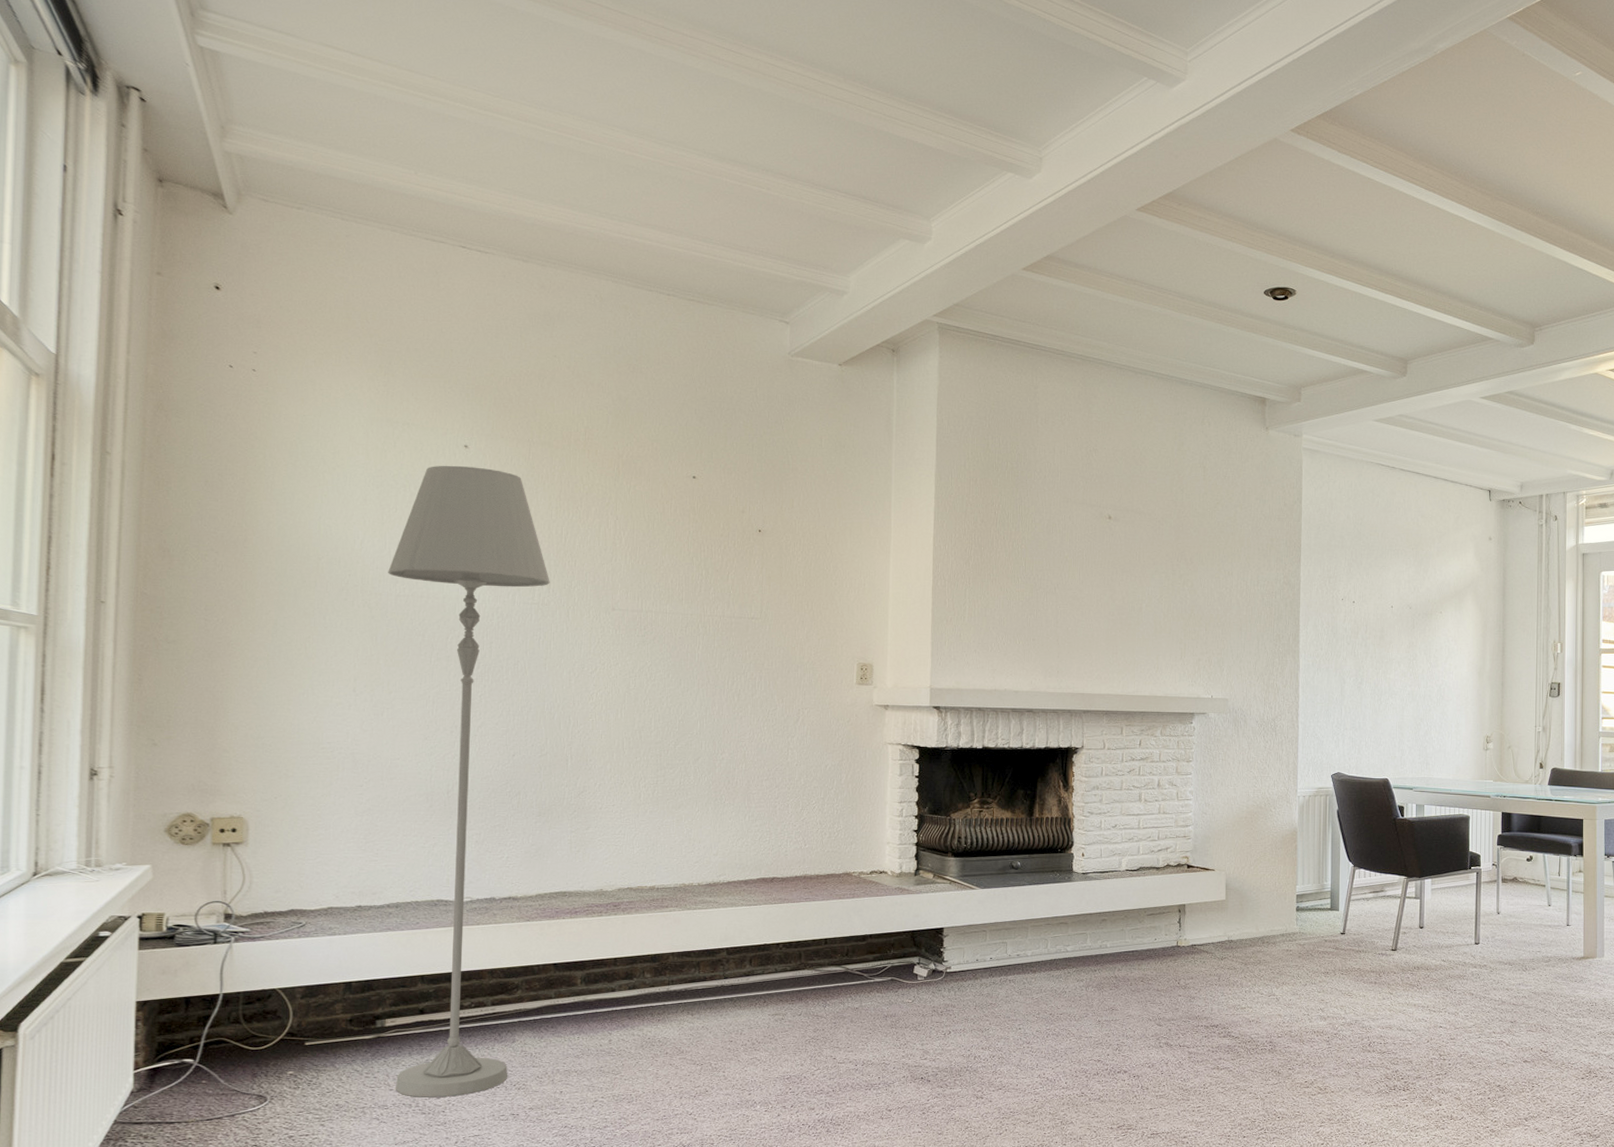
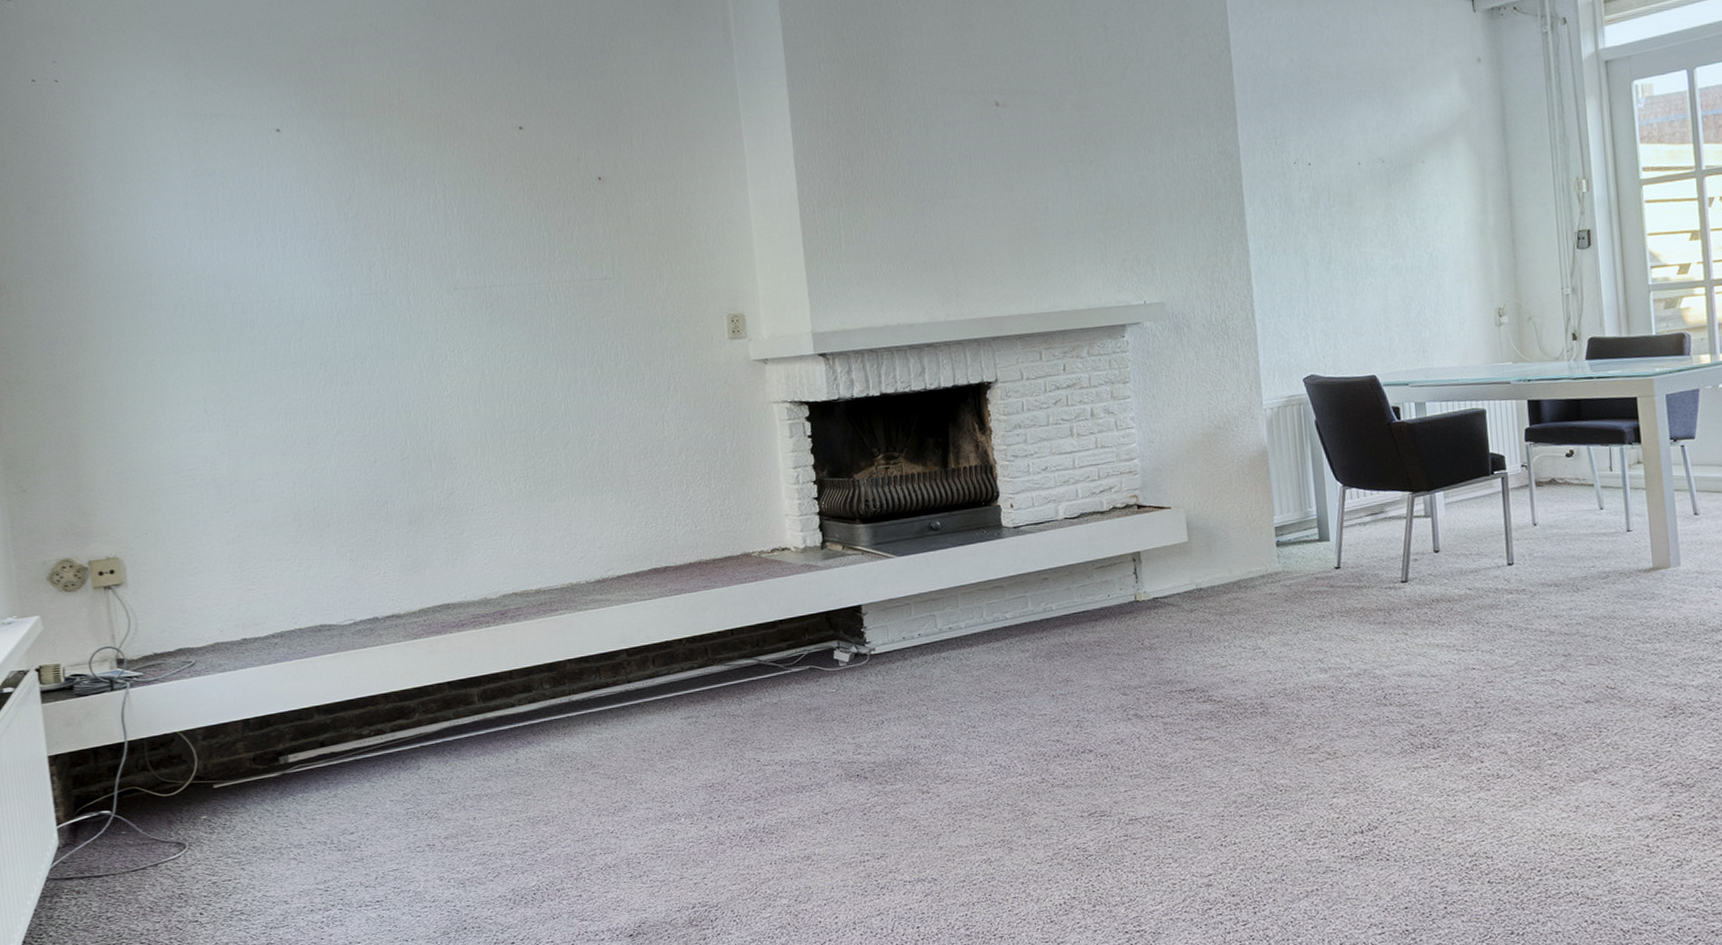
floor lamp: present [388,465,550,1098] -> none [220,151,418,834]

